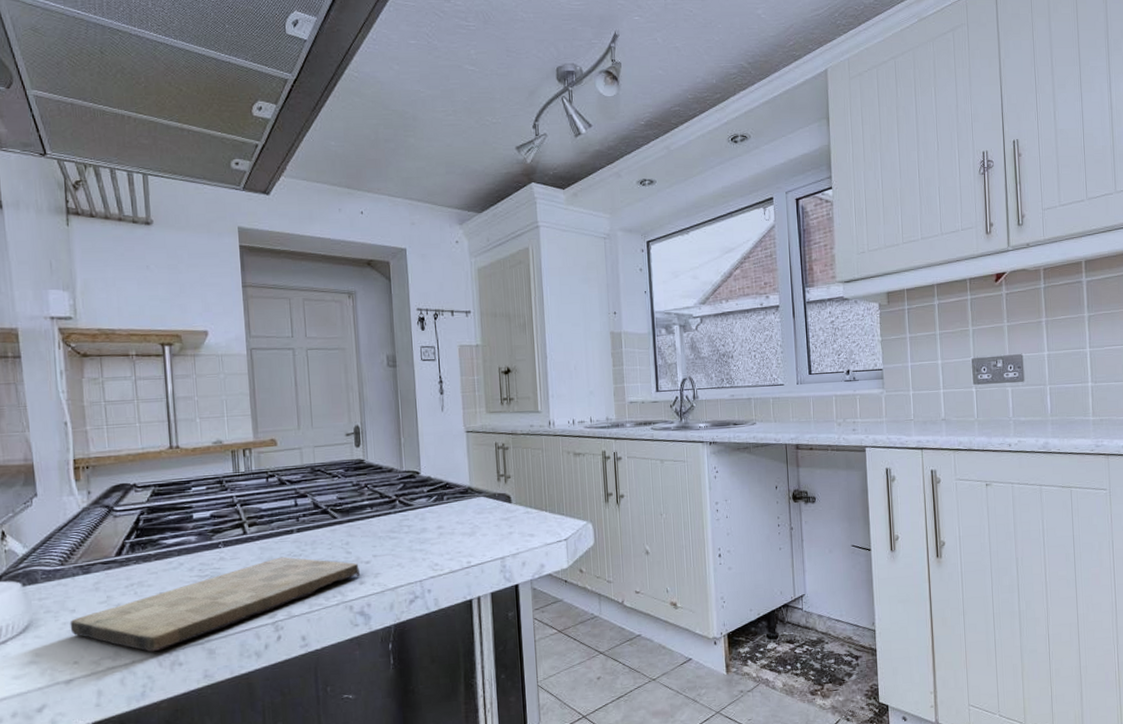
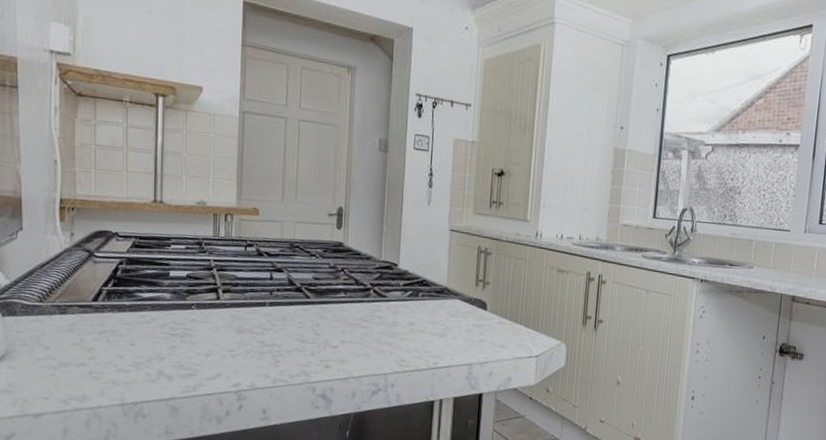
cutting board: present [70,556,360,653] -> none [43,328,326,401]

